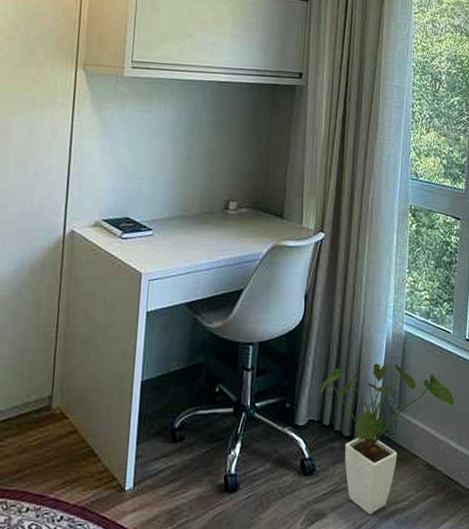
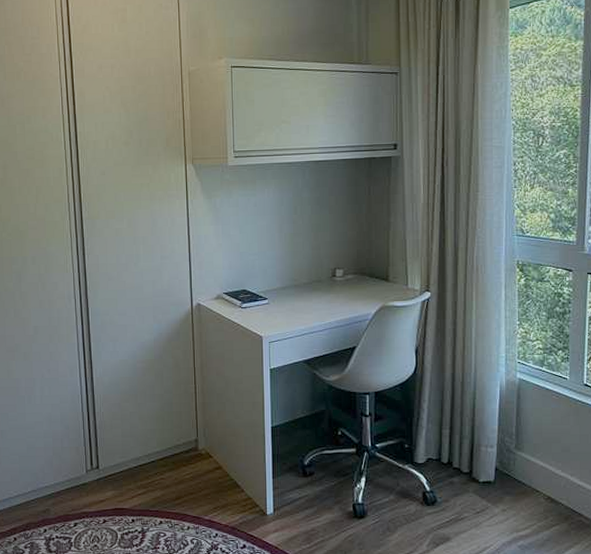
house plant: present [320,363,455,515] -> none [437,408,575,540]

